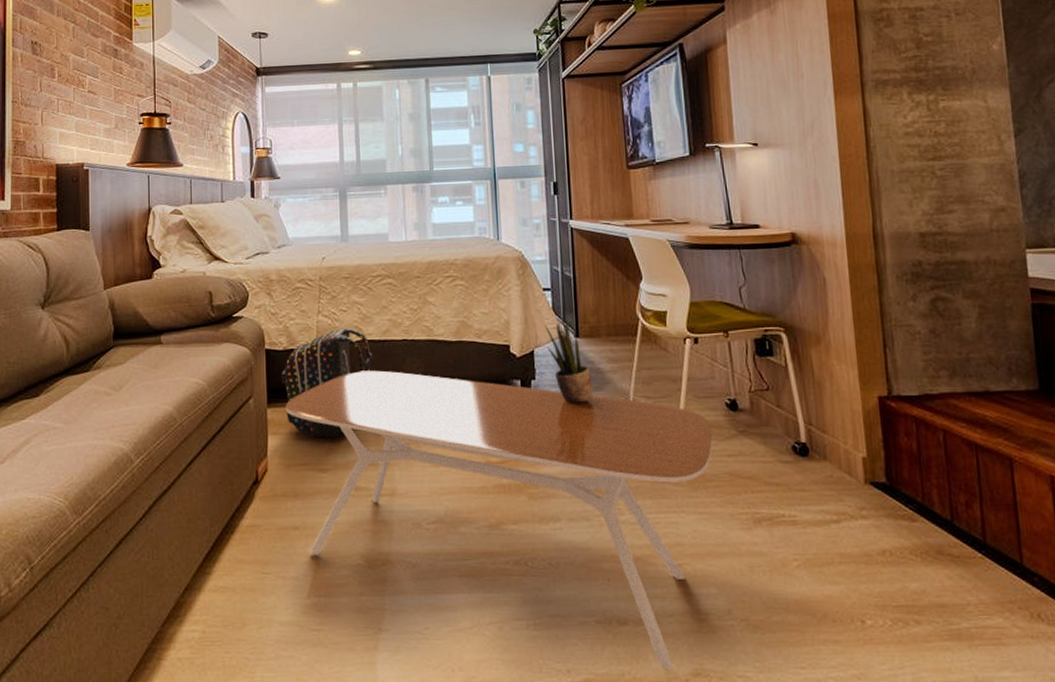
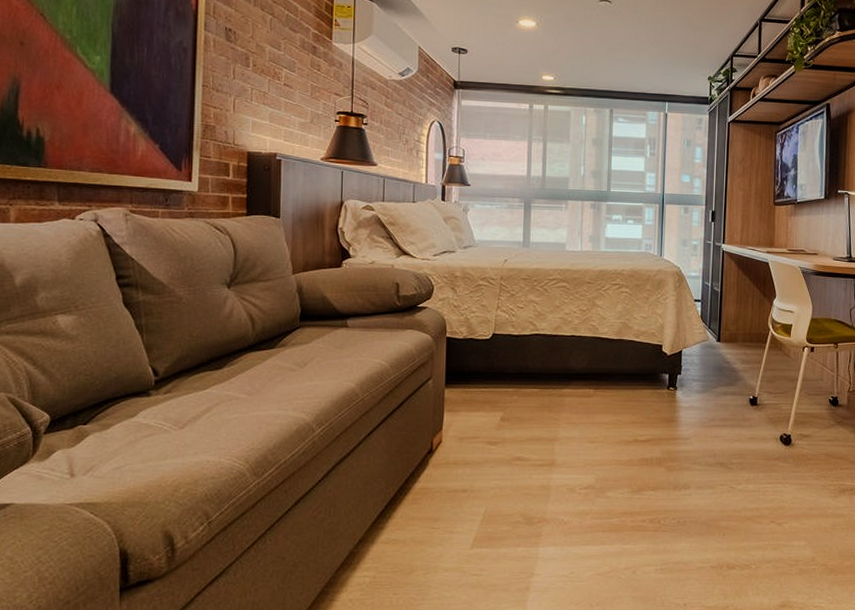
backpack: present [281,328,372,439] -> none [459,323,543,416]
coffee table: present [285,370,713,670] -> none [461,360,817,603]
potted plant: present [544,316,594,403] -> none [693,324,728,395]

